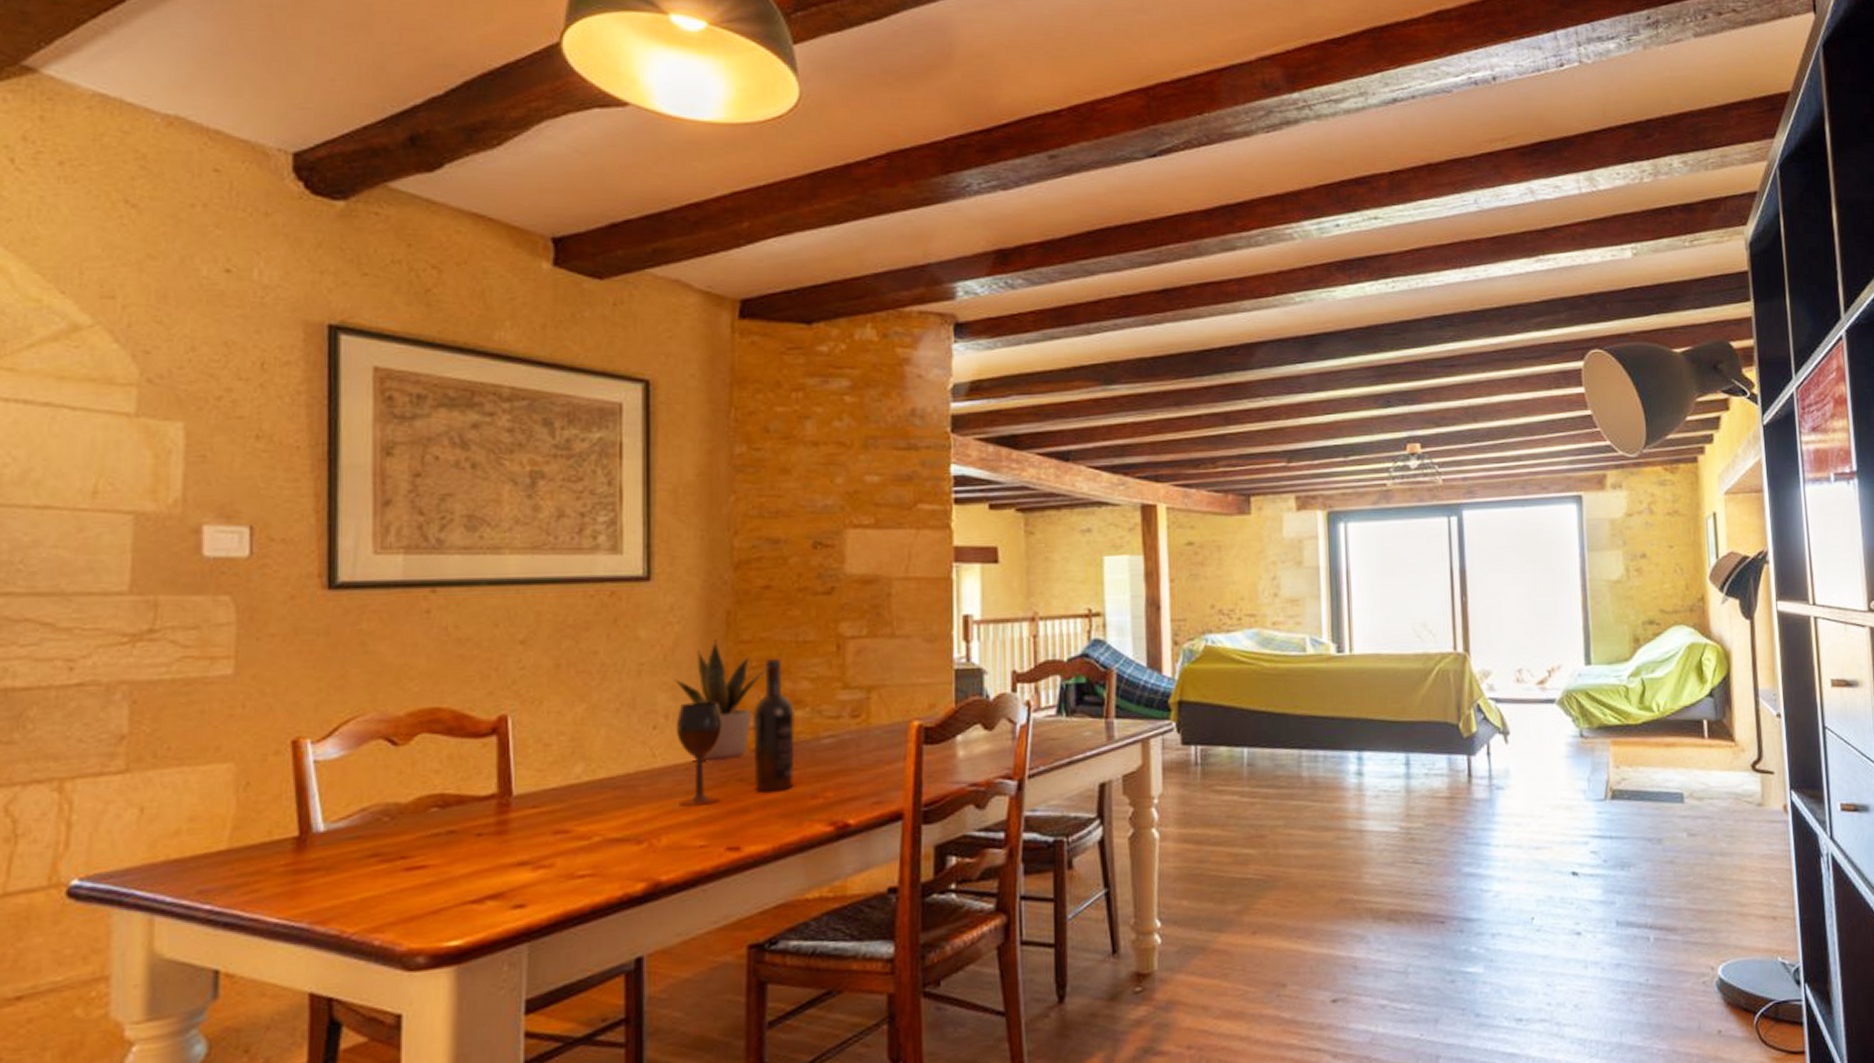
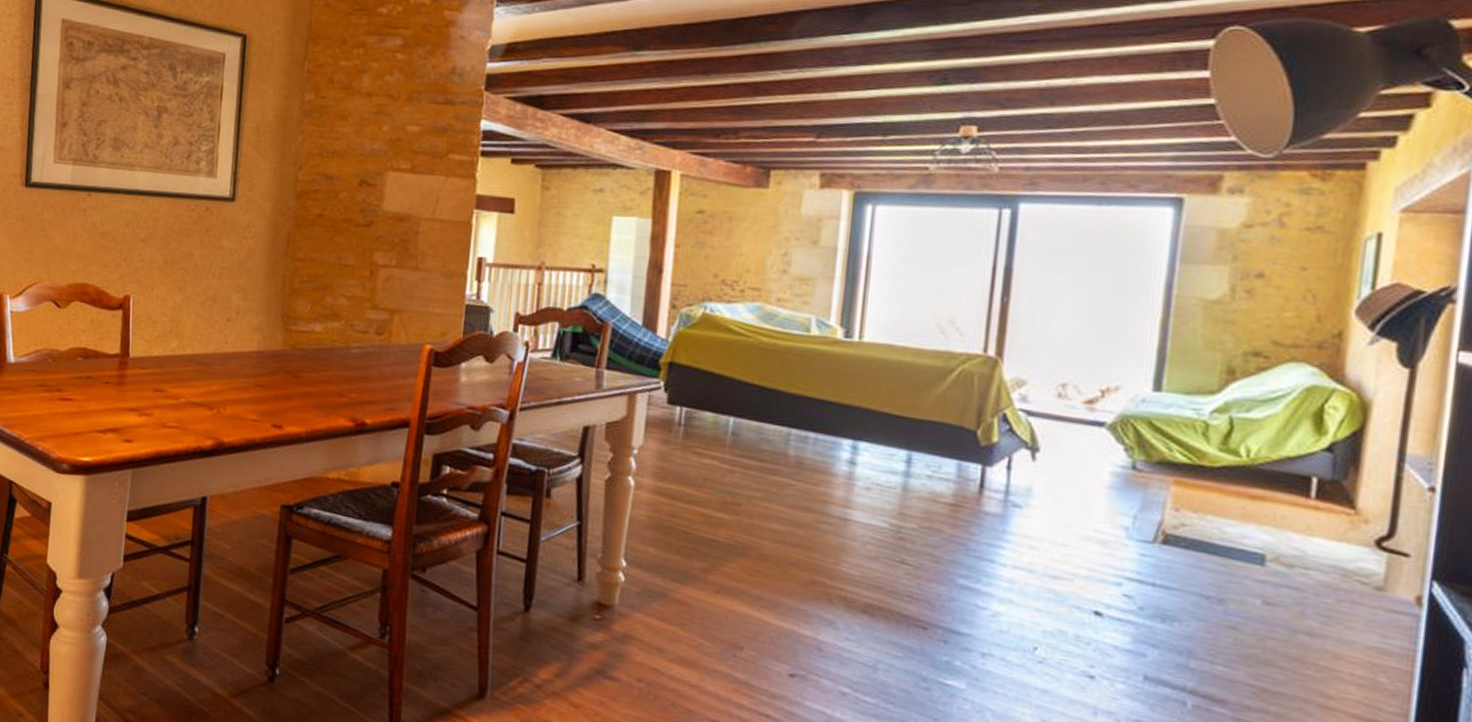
potted plant: present [675,639,768,763] -> none [246,255,315,355]
wine glass: present [675,701,723,808] -> none [241,303,278,389]
wine bottle: present [751,659,796,794] -> none [296,276,333,388]

